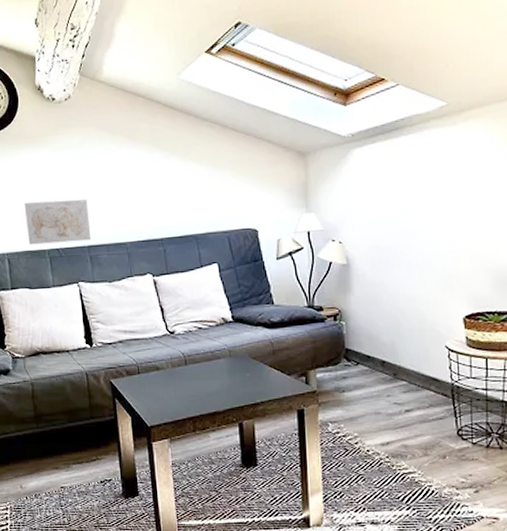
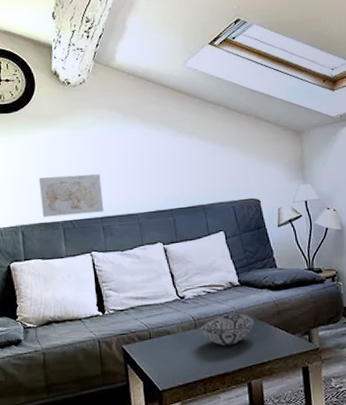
decorative bowl: none [189,351,248,384] -> present [199,313,254,346]

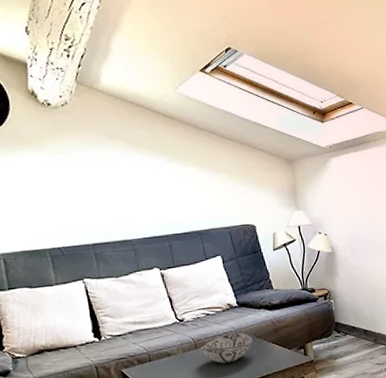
wall art: present [38,174,104,218] -> none [19,200,96,245]

